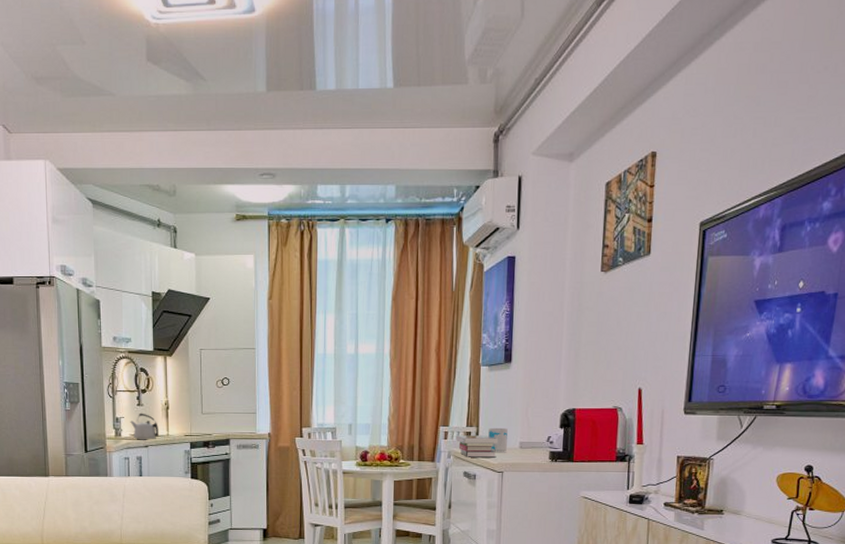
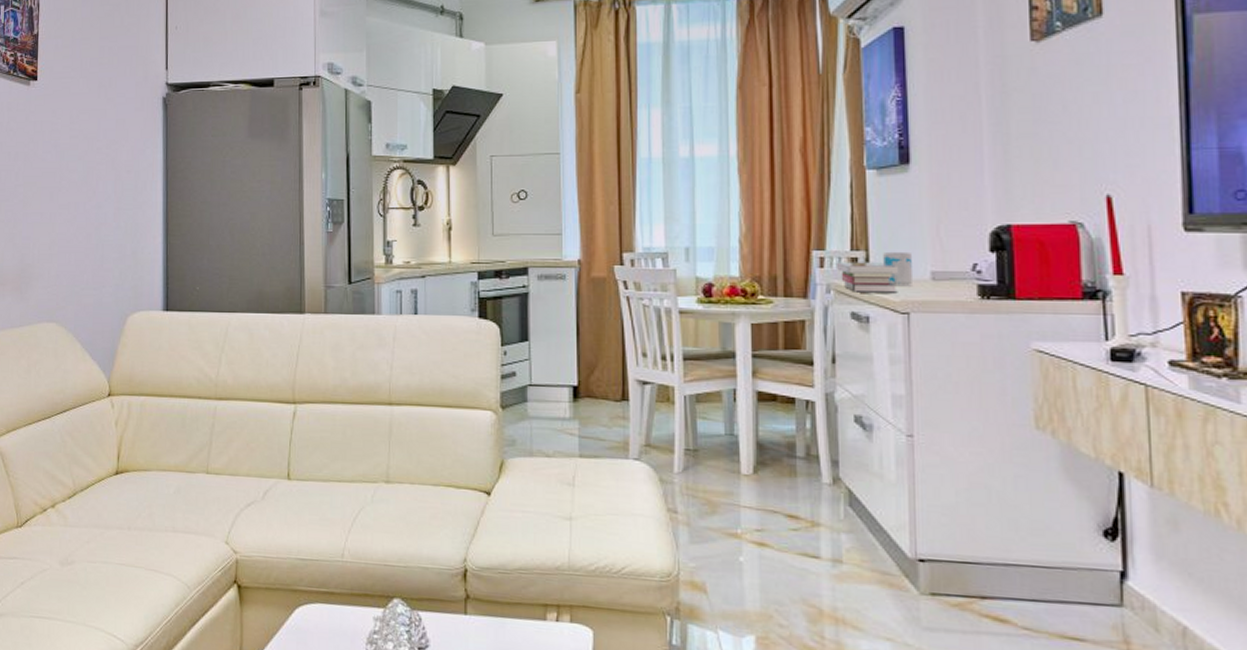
kettle: present [130,413,158,440] -> none [404,235,438,269]

